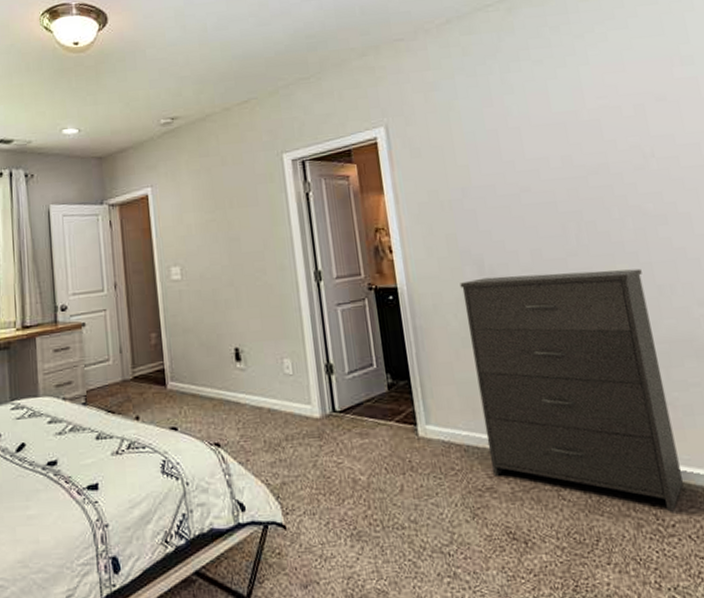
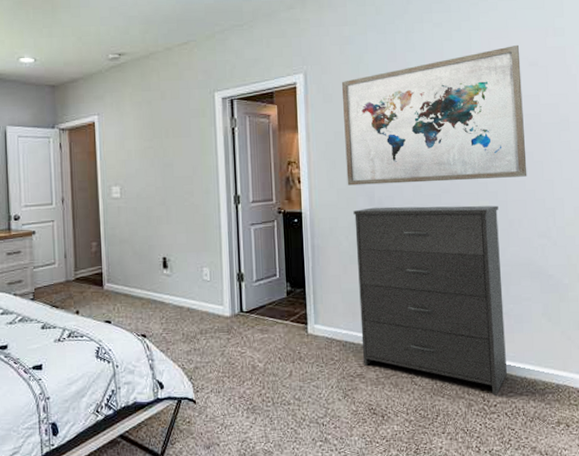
wall art: none [430,78,673,253] -> present [341,44,527,186]

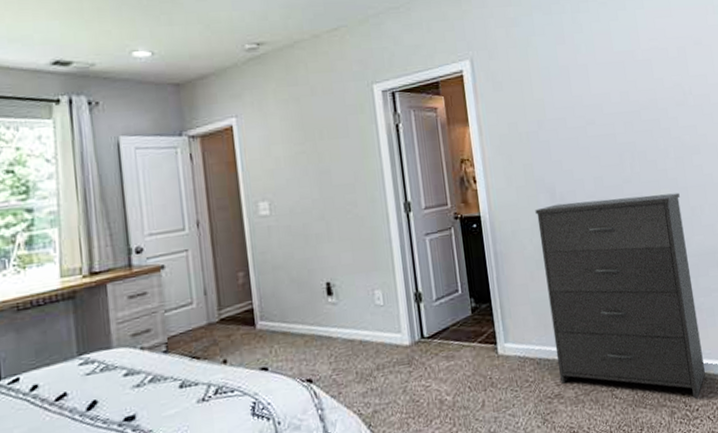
wall art: present [341,44,527,186] -> none [510,23,704,182]

